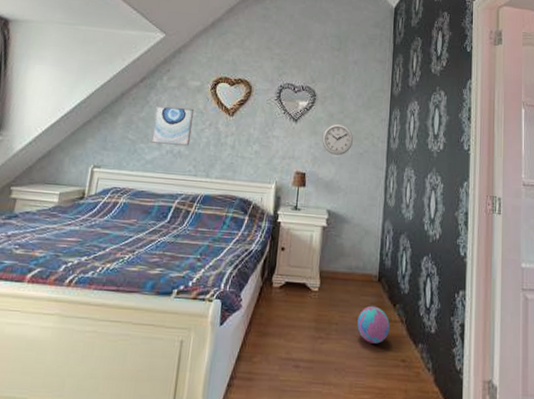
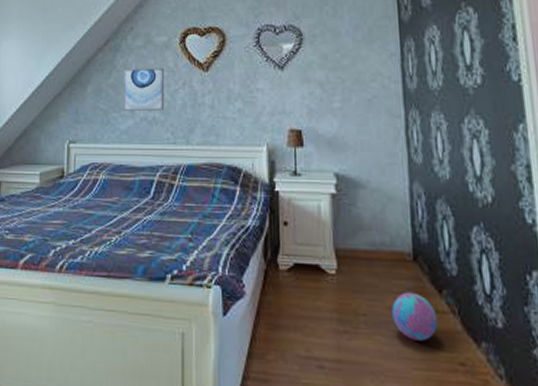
wall clock: present [322,123,353,156] -> none [316,65,356,105]

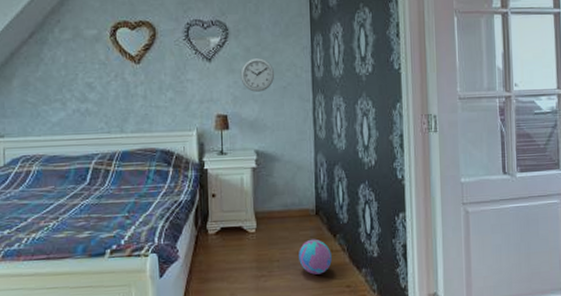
wall art: present [122,67,165,111] -> none [52,60,97,103]
wall clock: none [316,65,356,105] -> present [240,57,274,92]

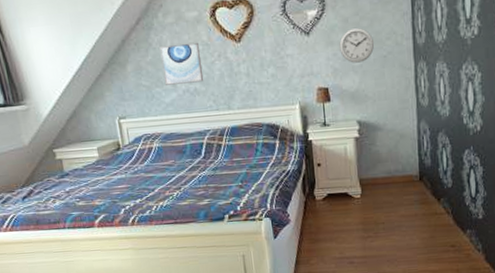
wall art: none [52,60,97,103] -> present [159,42,204,85]
decorative ball: present [299,238,332,275] -> none [403,202,436,236]

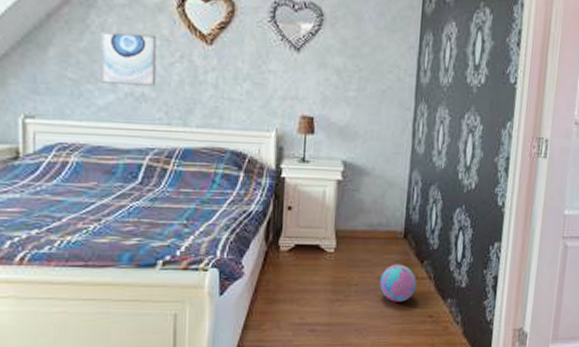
wall clock: present [339,27,374,63] -> none [333,52,373,94]
decorative ball: none [403,202,436,236] -> present [380,264,416,302]

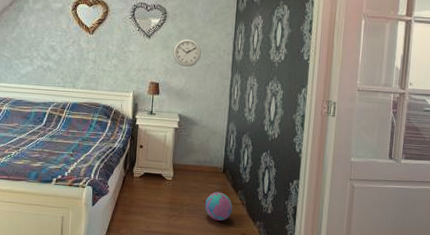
wall art: present [100,31,157,86] -> none [23,26,58,61]
wall clock: none [333,52,373,94] -> present [173,38,201,67]

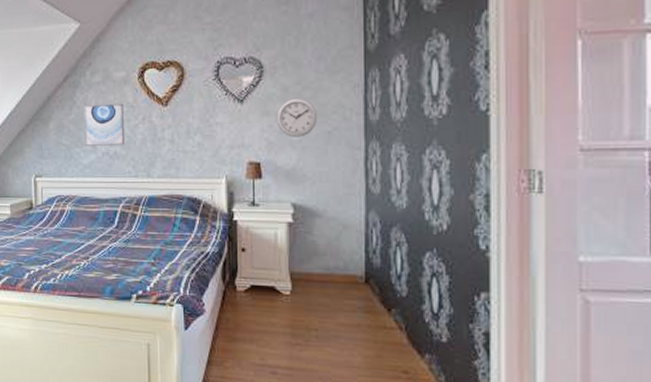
wall art: none [23,26,58,61] -> present [83,103,125,146]
decorative ball: present [205,191,233,221] -> none [342,310,384,353]

